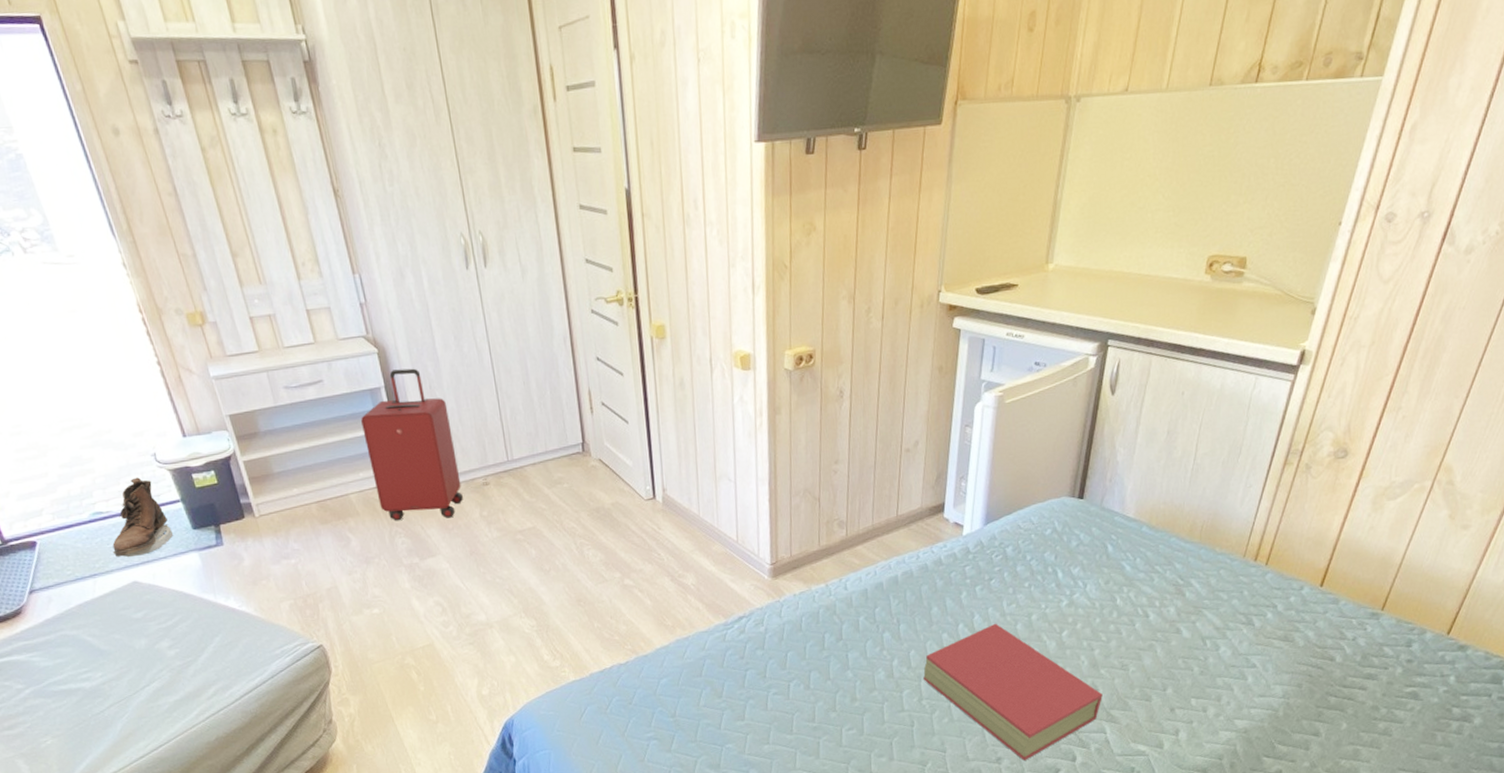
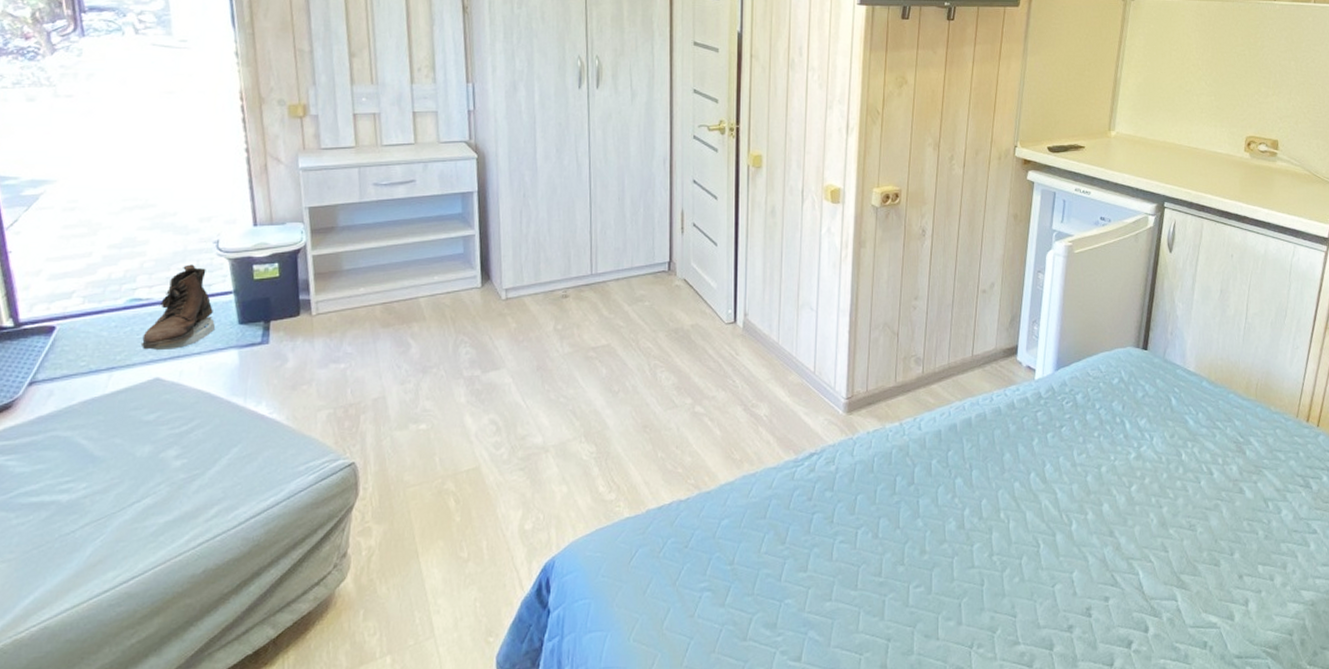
suitcase: present [361,368,464,521] -> none [446,176,540,330]
book: present [923,623,1103,761] -> none [995,473,1172,630]

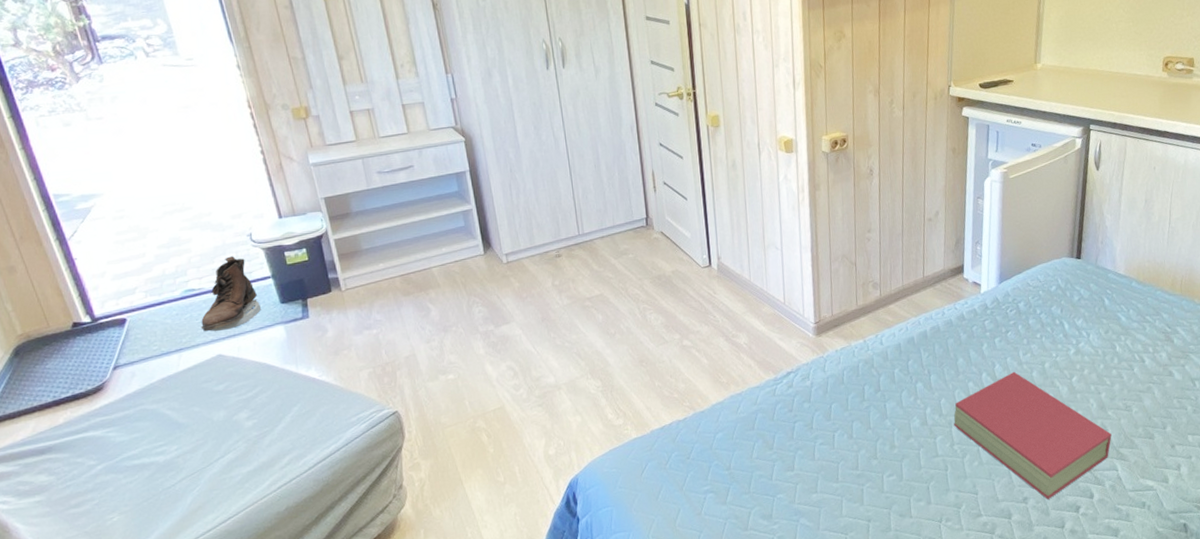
book: none [995,473,1172,630] -> present [954,371,1112,499]

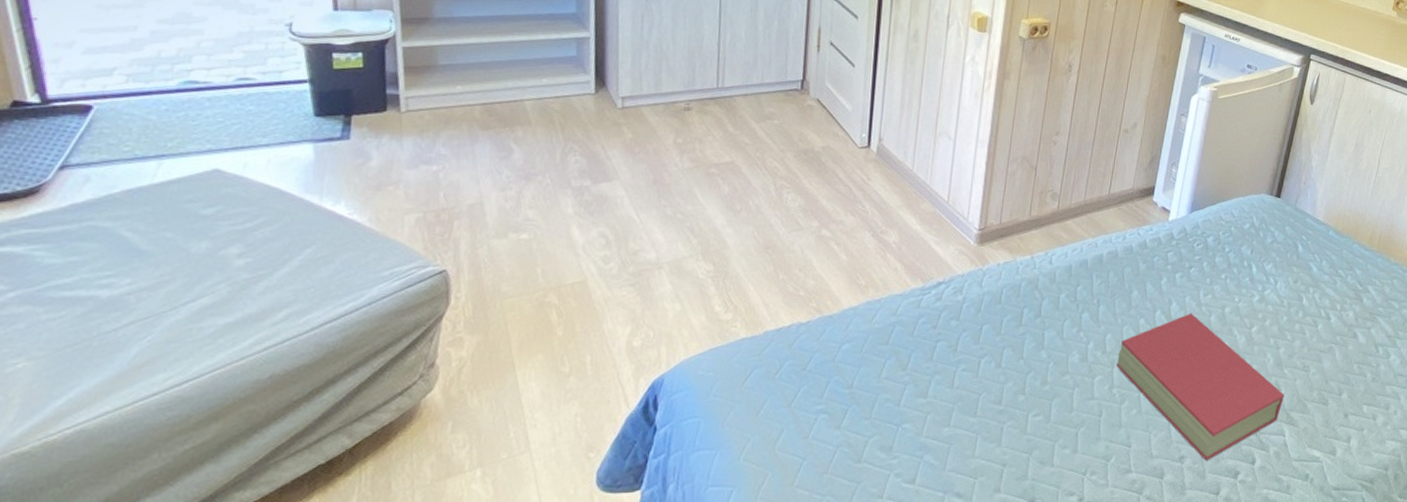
boot: present [200,256,261,332] -> none [196,47,286,140]

